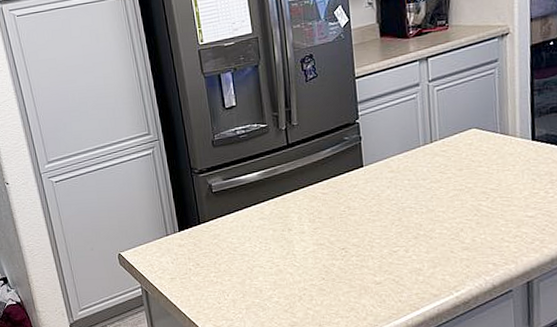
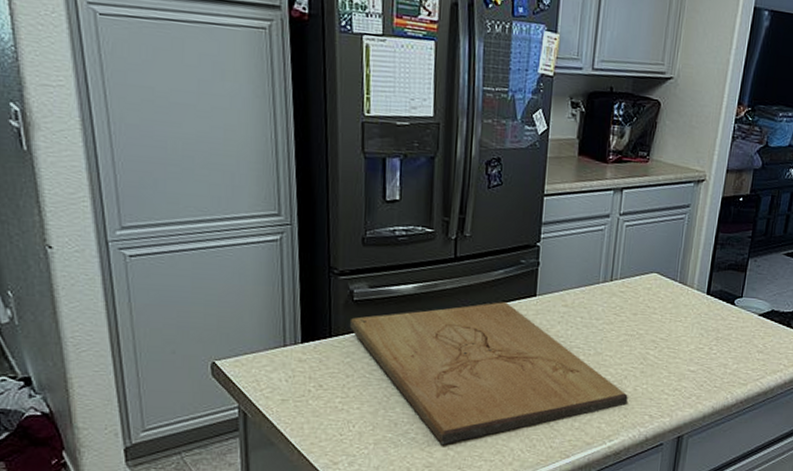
cutting board: none [212,176,468,305] -> present [349,302,628,445]

